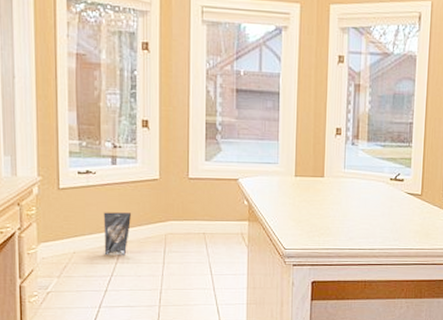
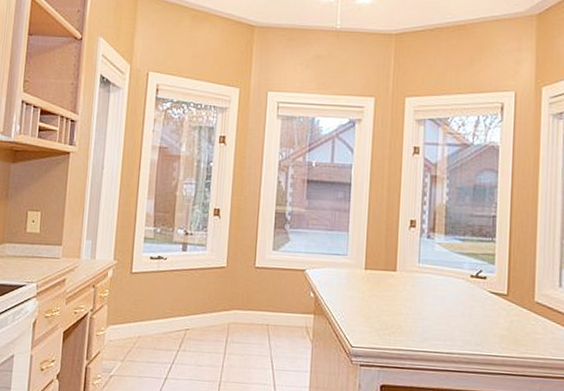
bag: present [103,212,131,256] -> none [167,298,196,343]

